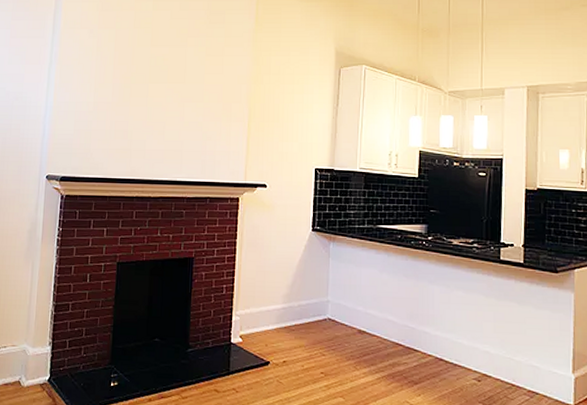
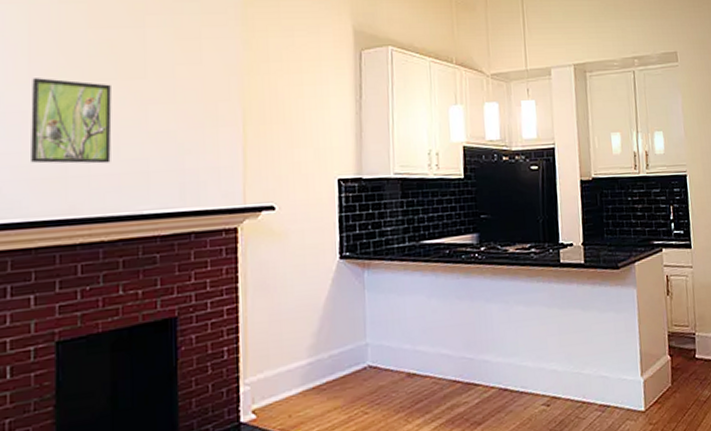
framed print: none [111,80,162,142] -> present [31,78,112,164]

